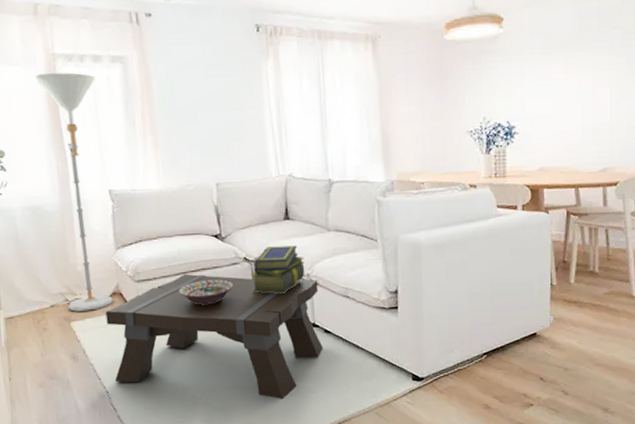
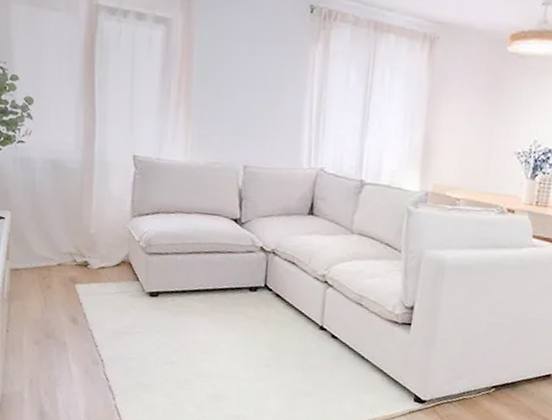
floor lamp: present [34,72,113,313] -> none [74,24,136,276]
coffee table: present [105,273,323,400] -> none [111,253,333,398]
decorative bowl: present [178,279,234,305] -> none [188,263,247,290]
stack of books: present [251,245,305,295] -> none [264,240,323,291]

